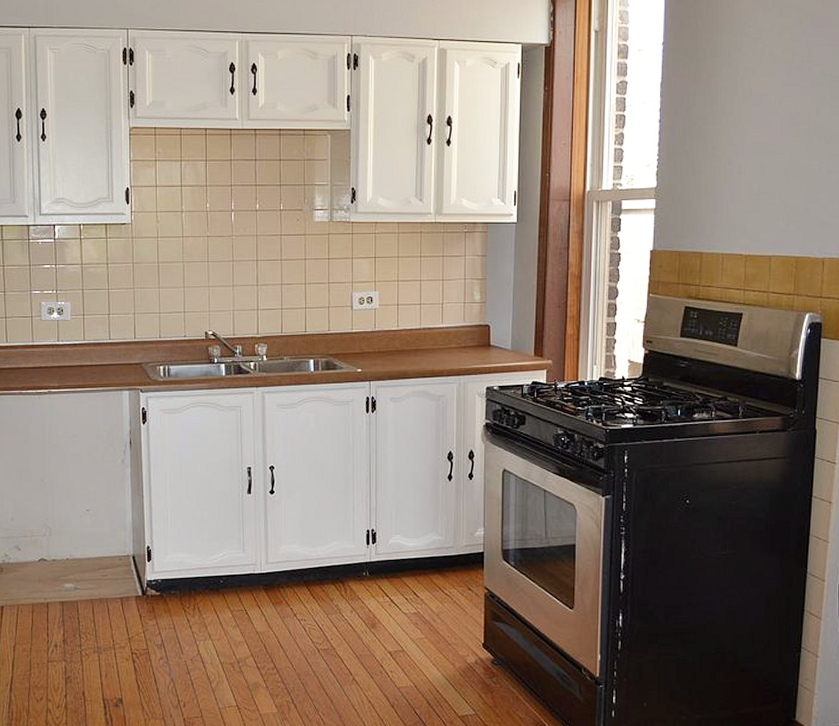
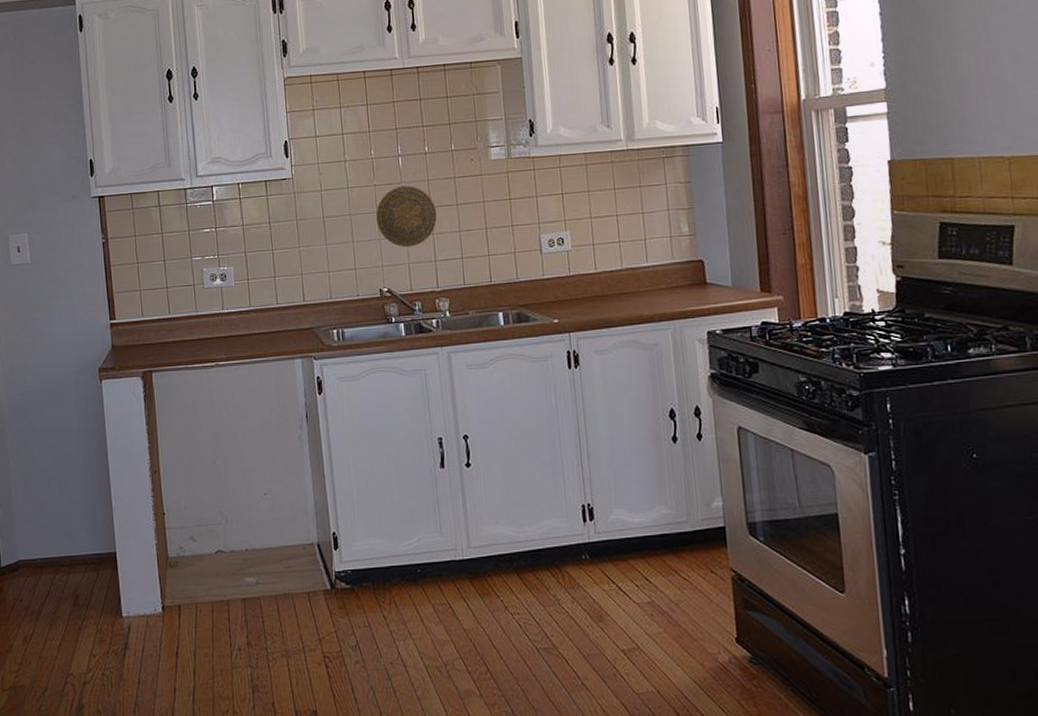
decorative plate: none [206,238,262,296] -> present [375,185,437,248]

